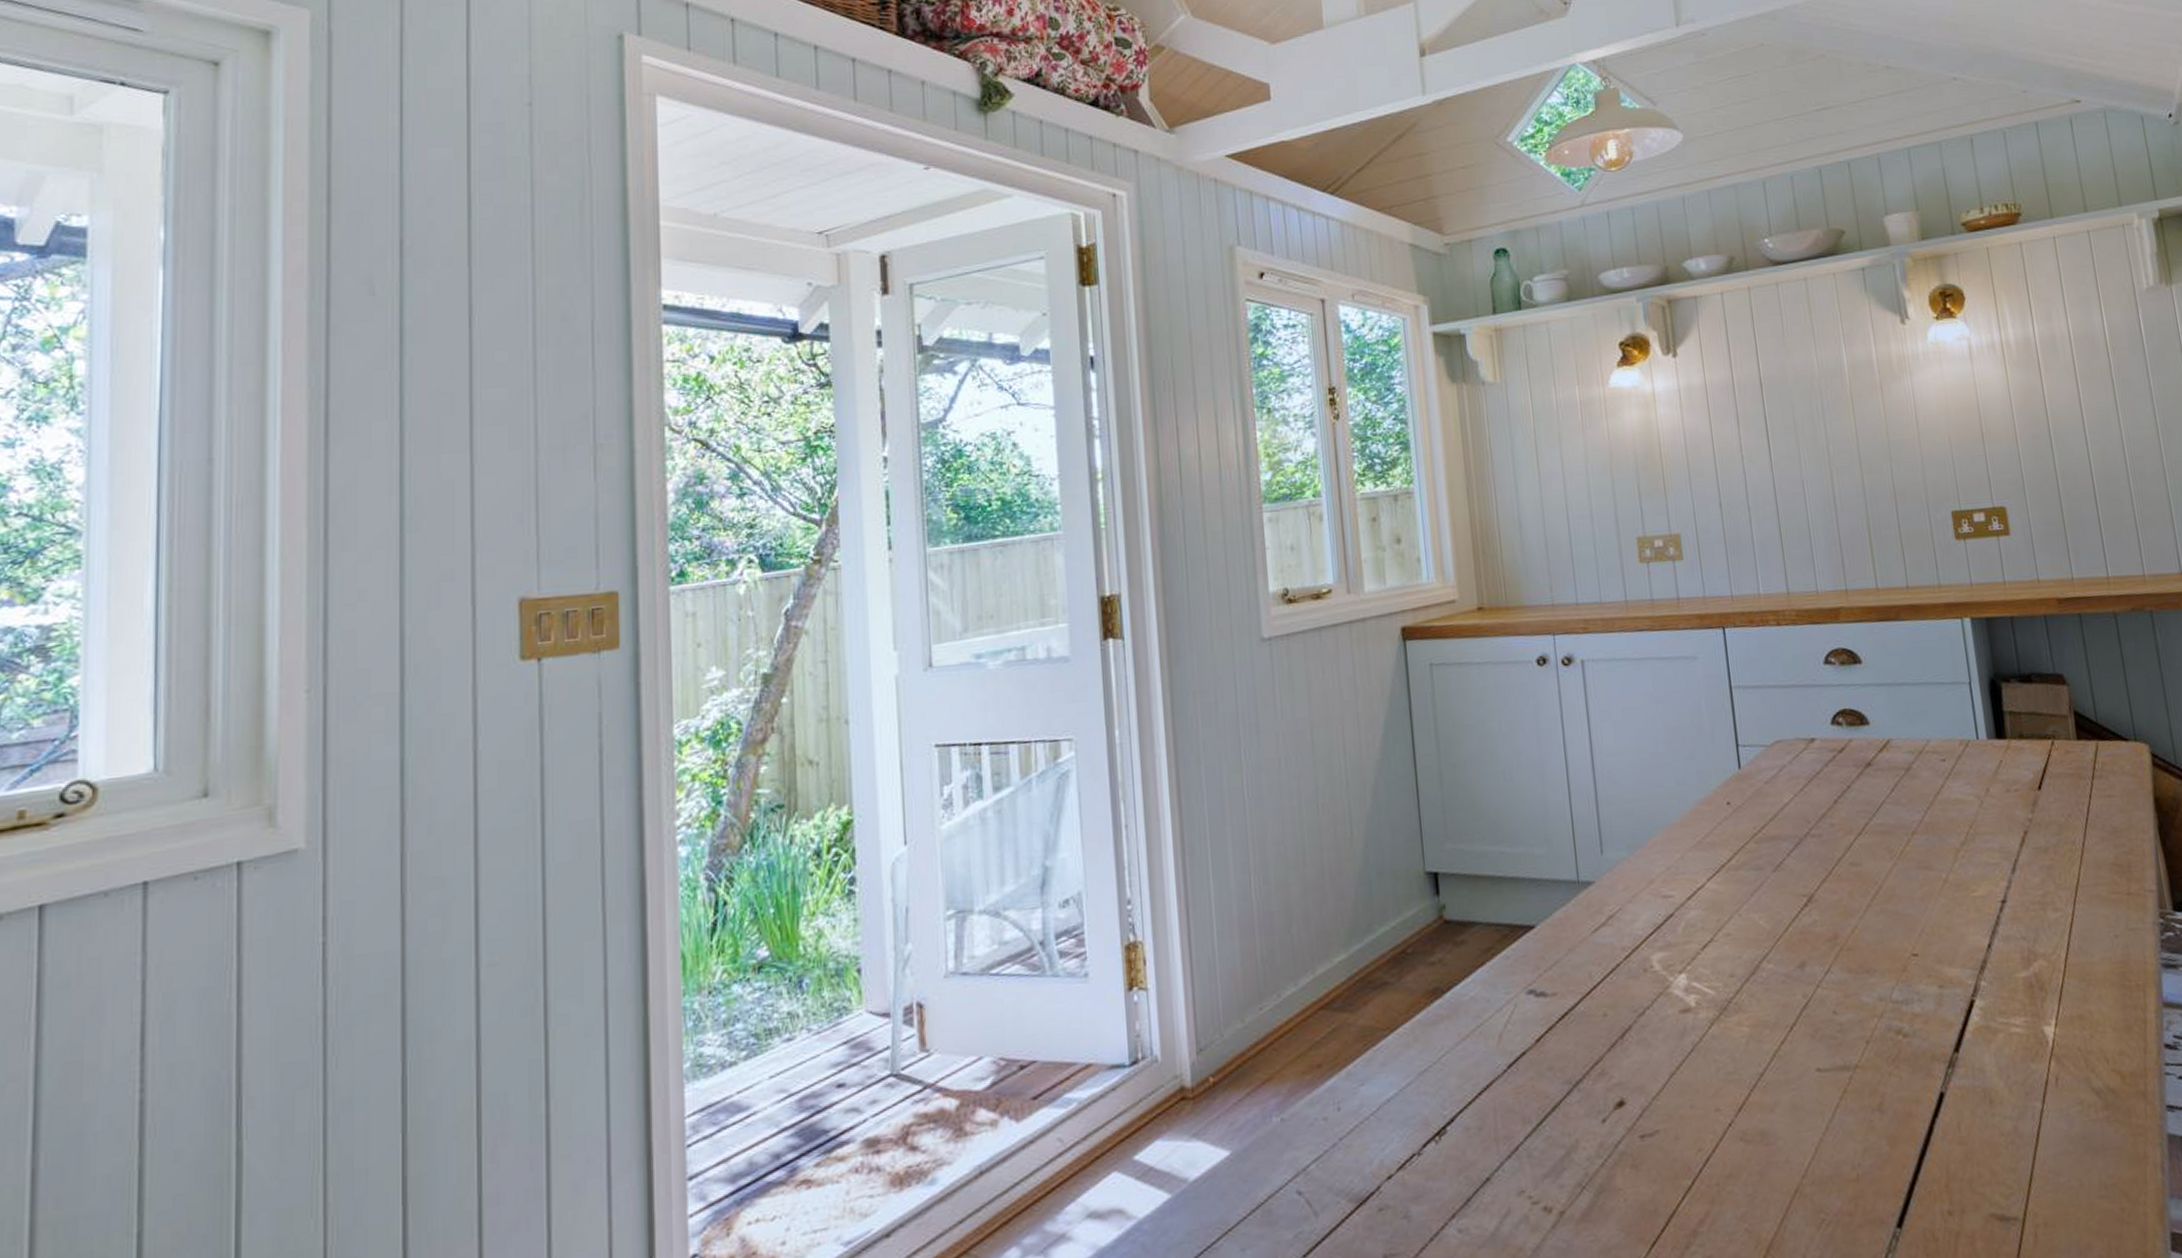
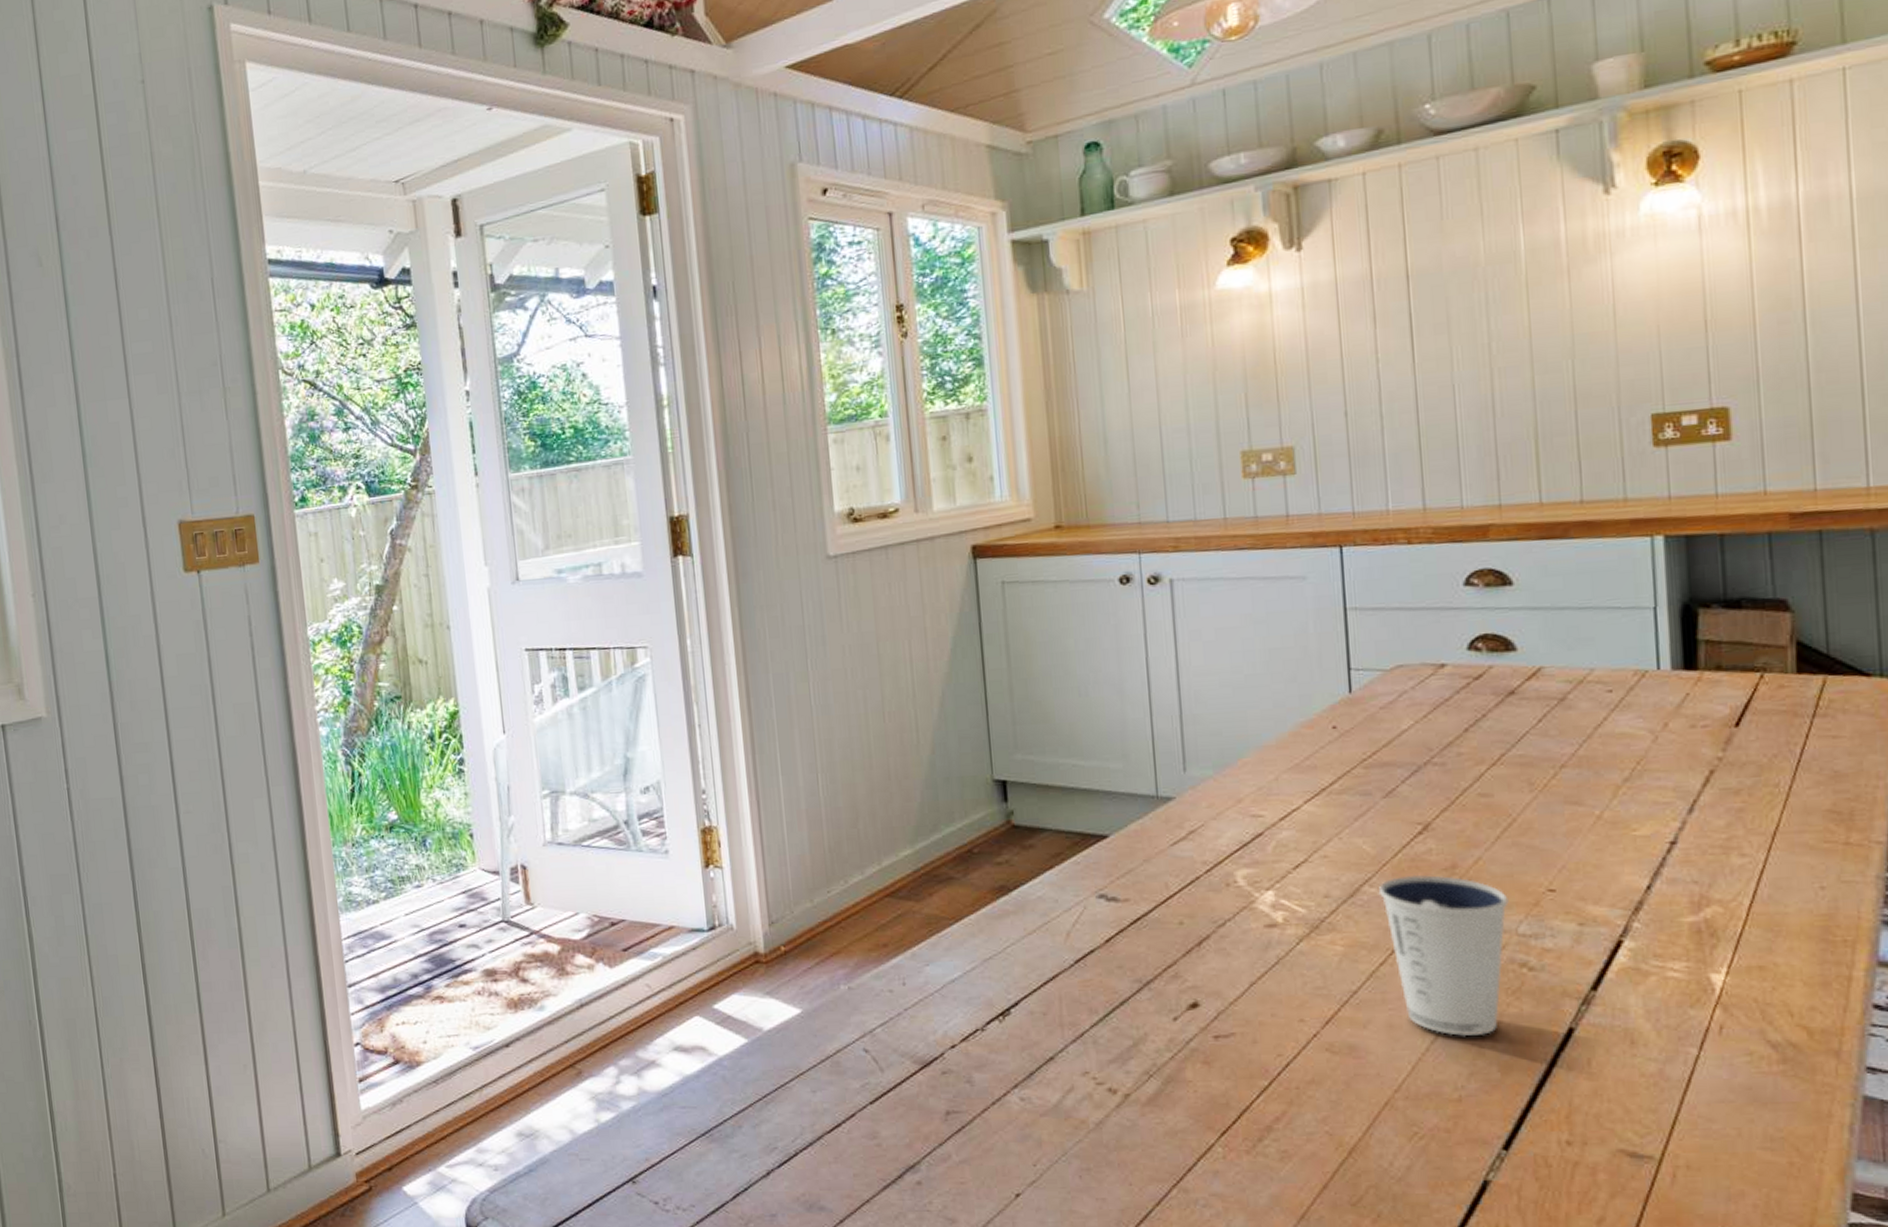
dixie cup: none [1775,947,1883,1112] -> present [1378,874,1509,1037]

